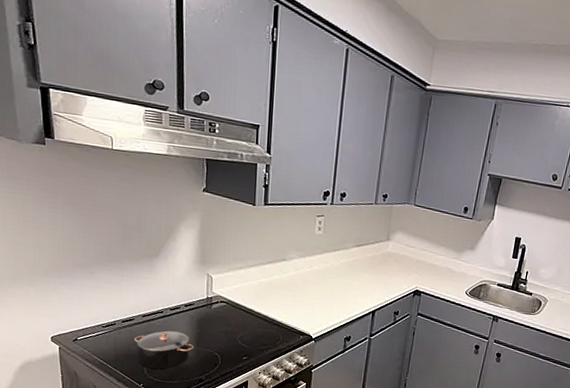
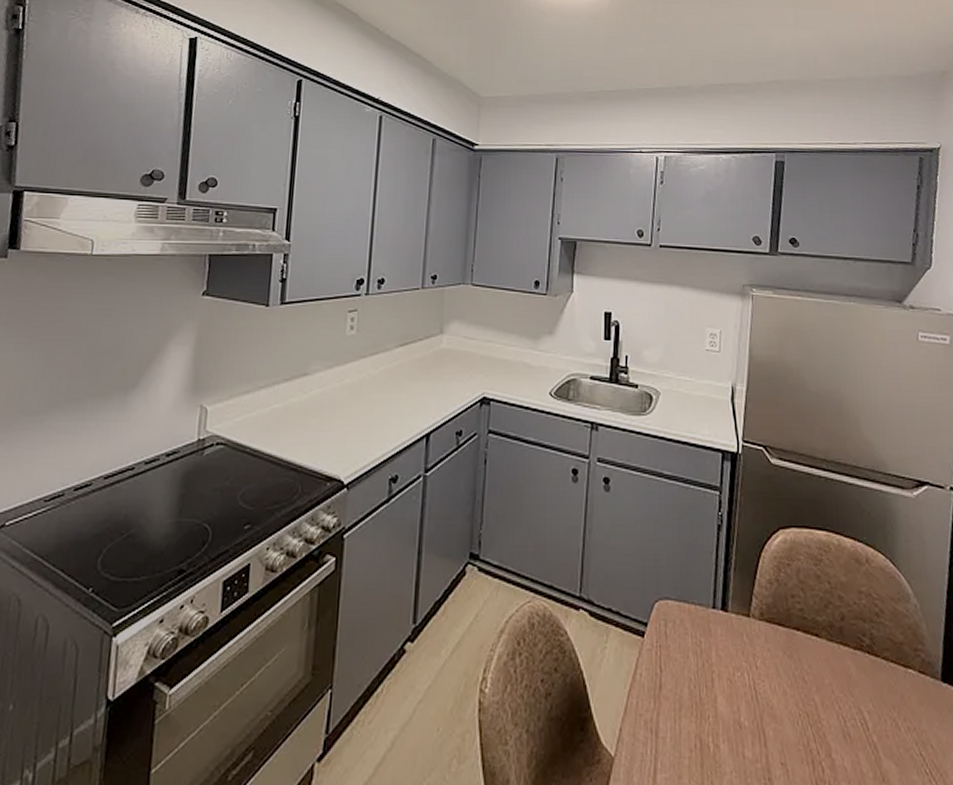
cooking pot: present [133,330,194,370] -> none [87,496,175,560]

